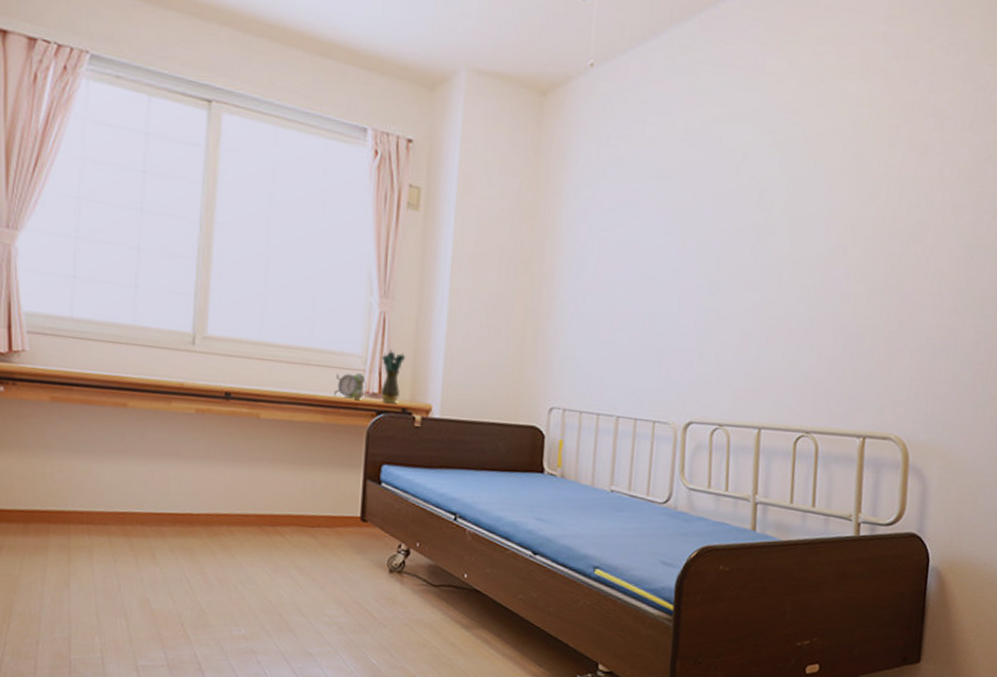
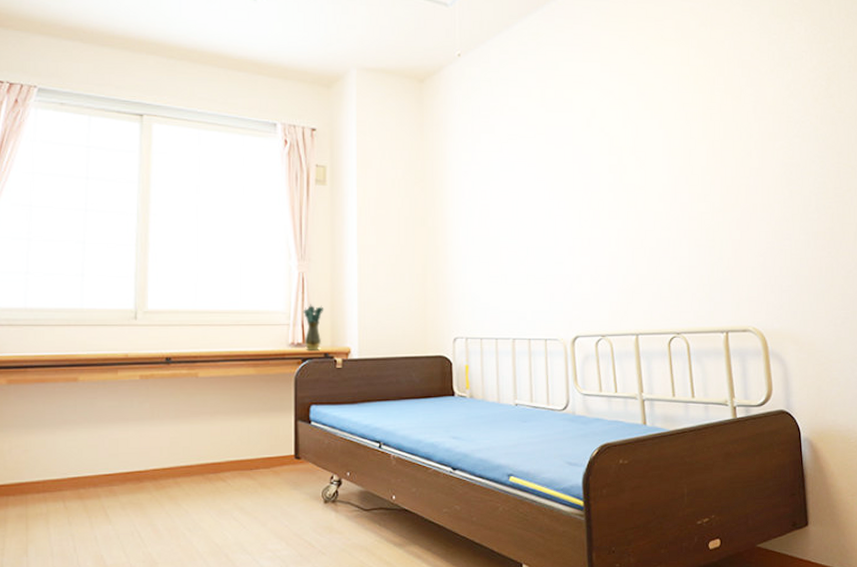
alarm clock: present [334,373,367,401] -> none [263,328,292,352]

